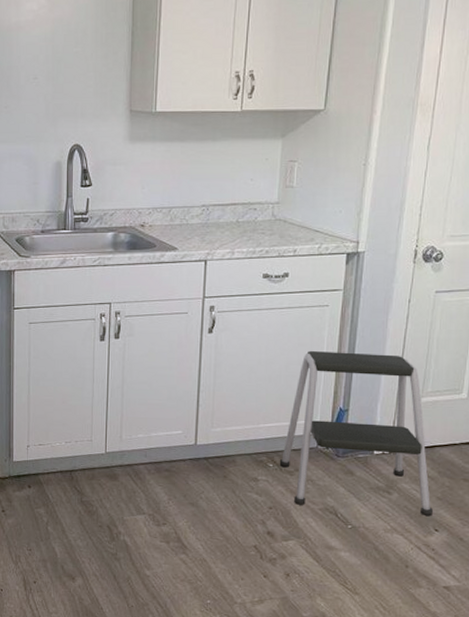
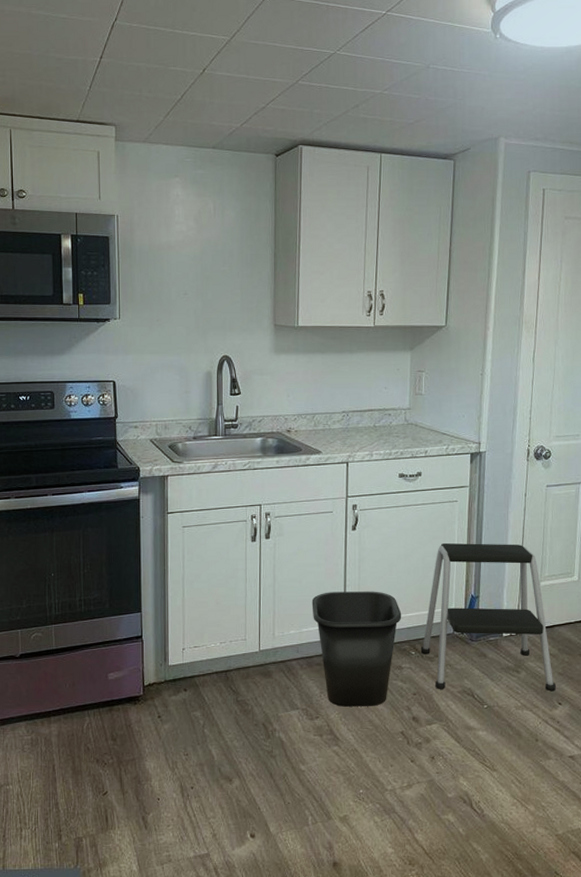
waste bin: none [162,396,260,517] -> present [311,591,402,707]

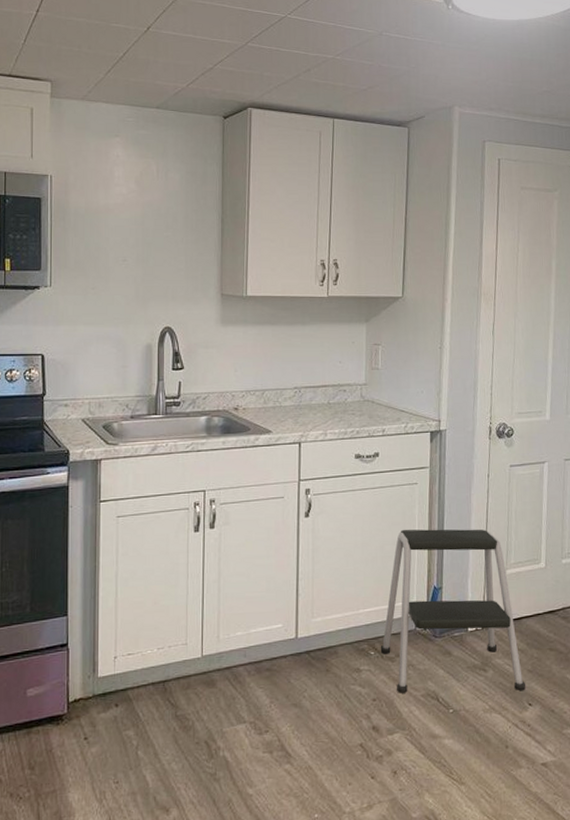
waste bin: present [311,591,402,707] -> none [261,584,360,718]

